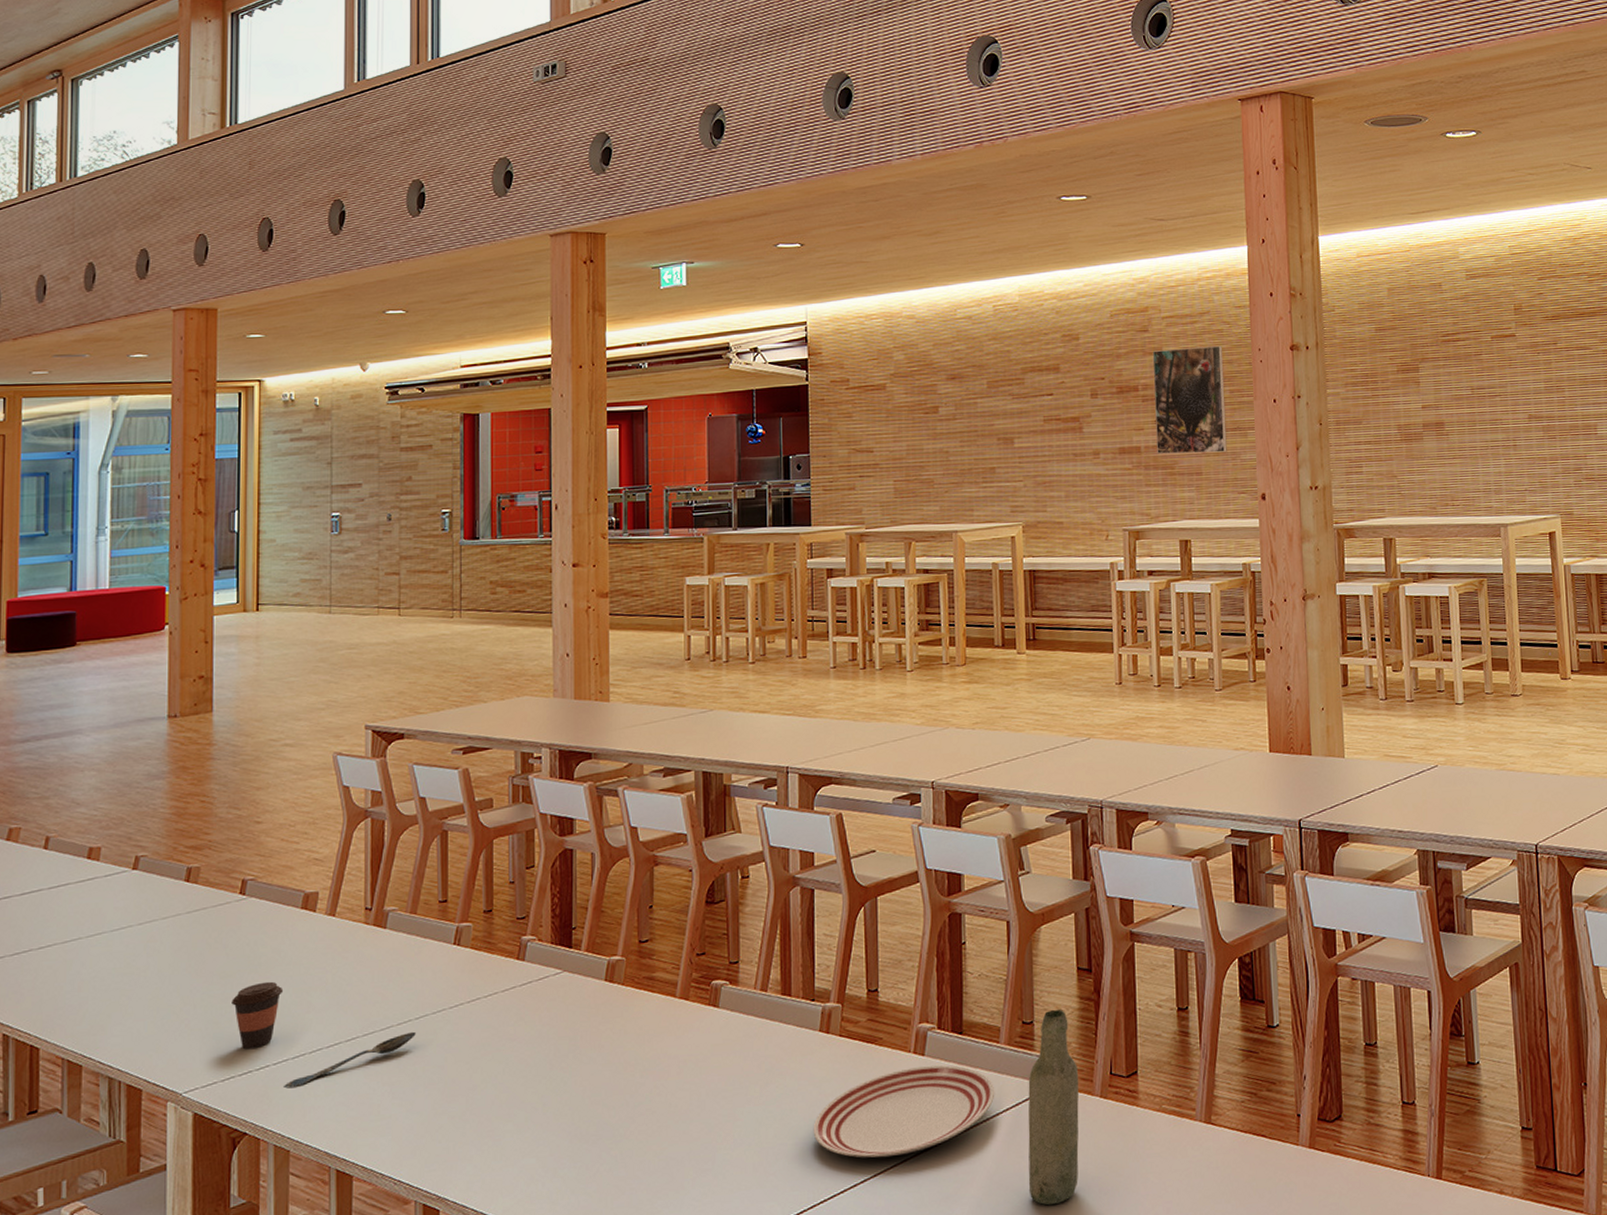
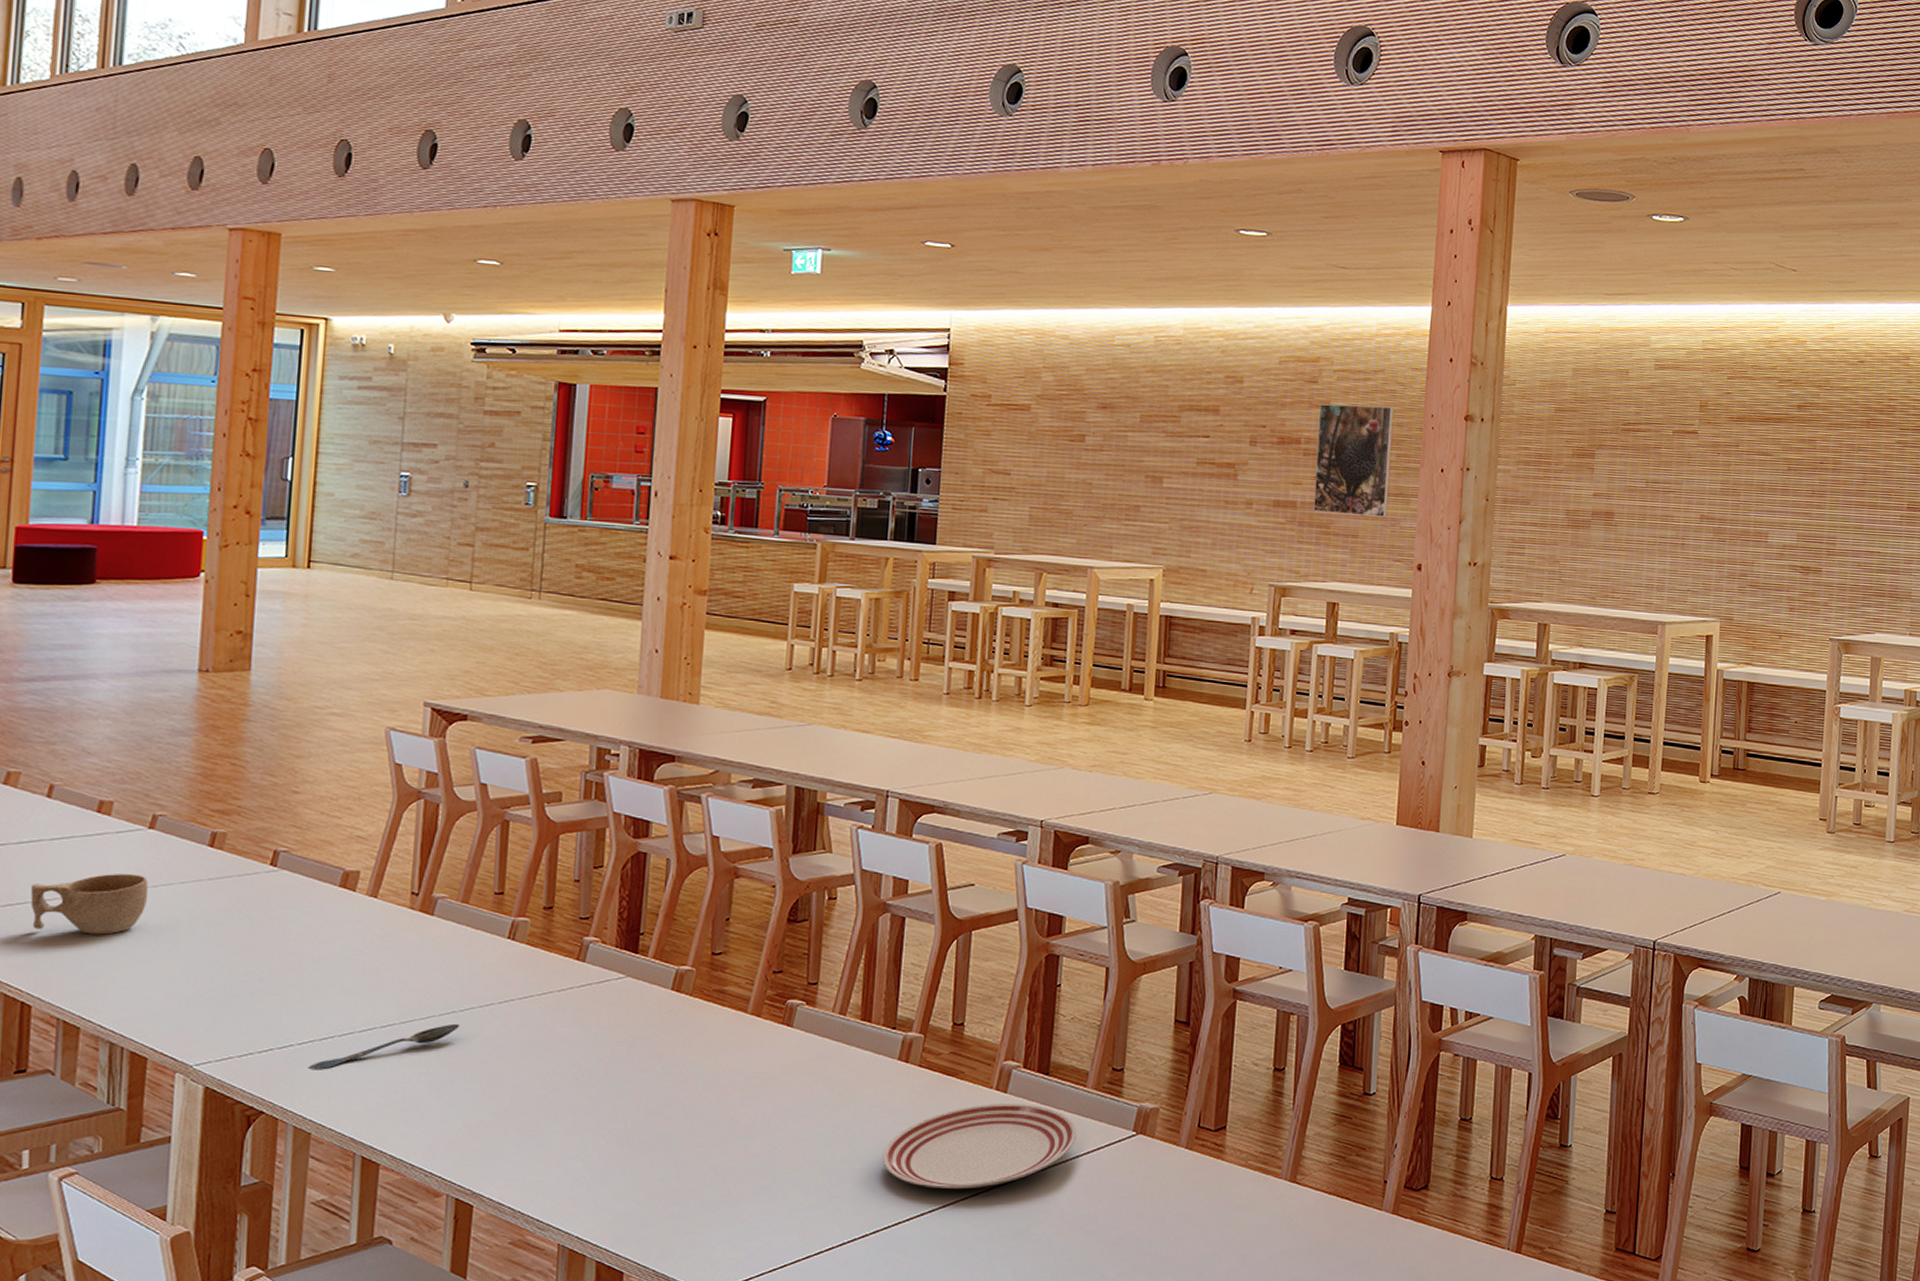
cup: none [34,914,134,976] -> present [30,874,148,935]
coffee cup: present [232,981,284,1050] -> none [254,958,314,1027]
bottle: present [1028,1010,1079,1206] -> none [1102,1060,1166,1249]

